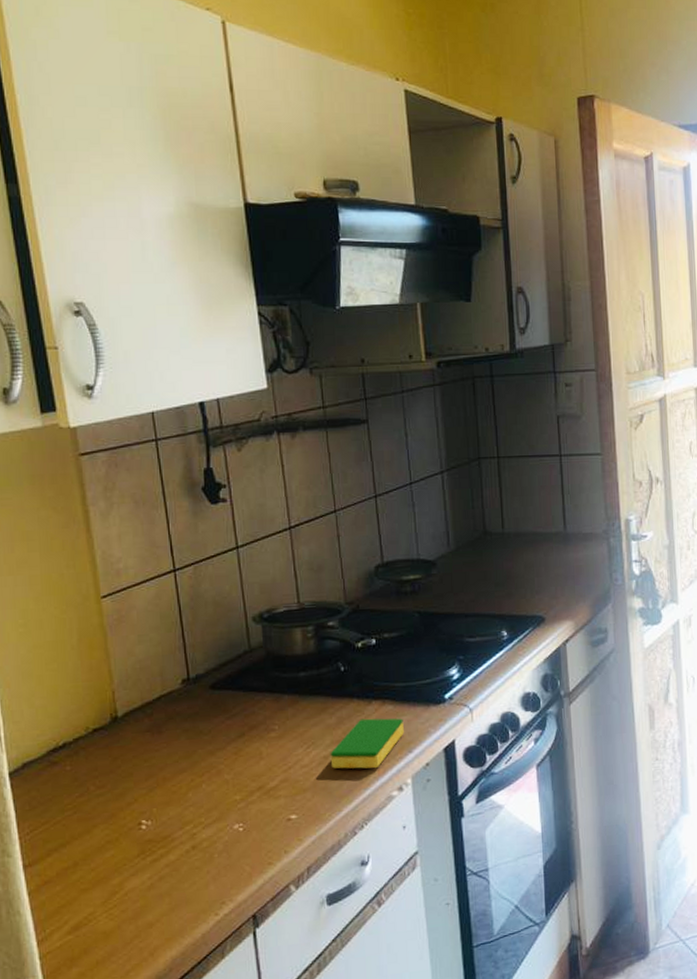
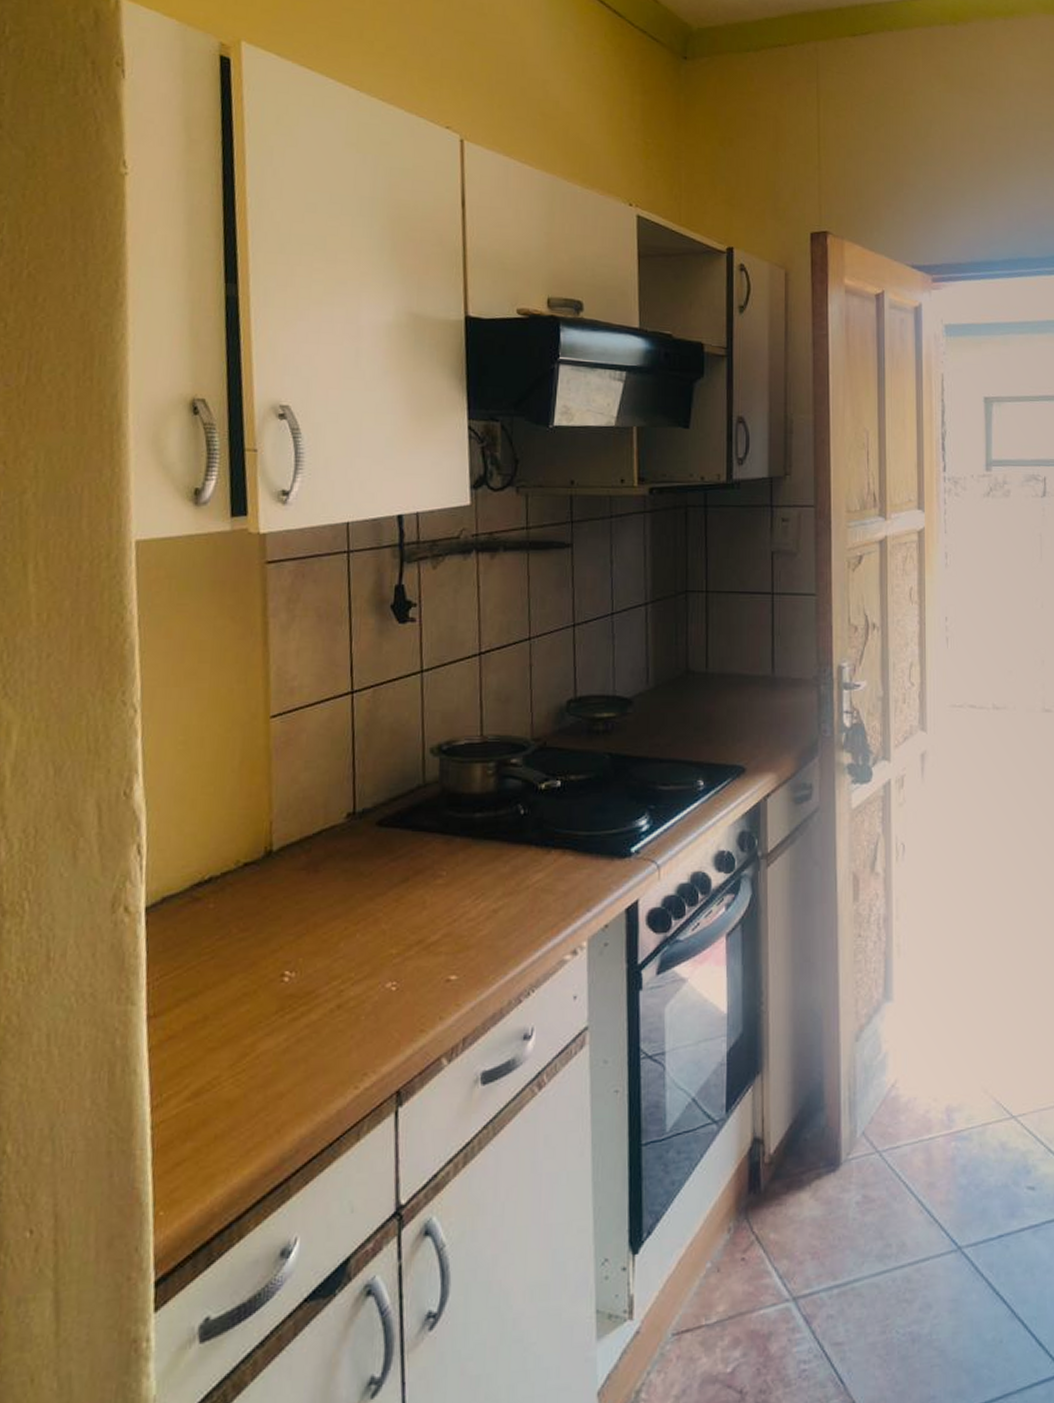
dish sponge: present [330,718,404,769] -> none [500,869,584,928]

